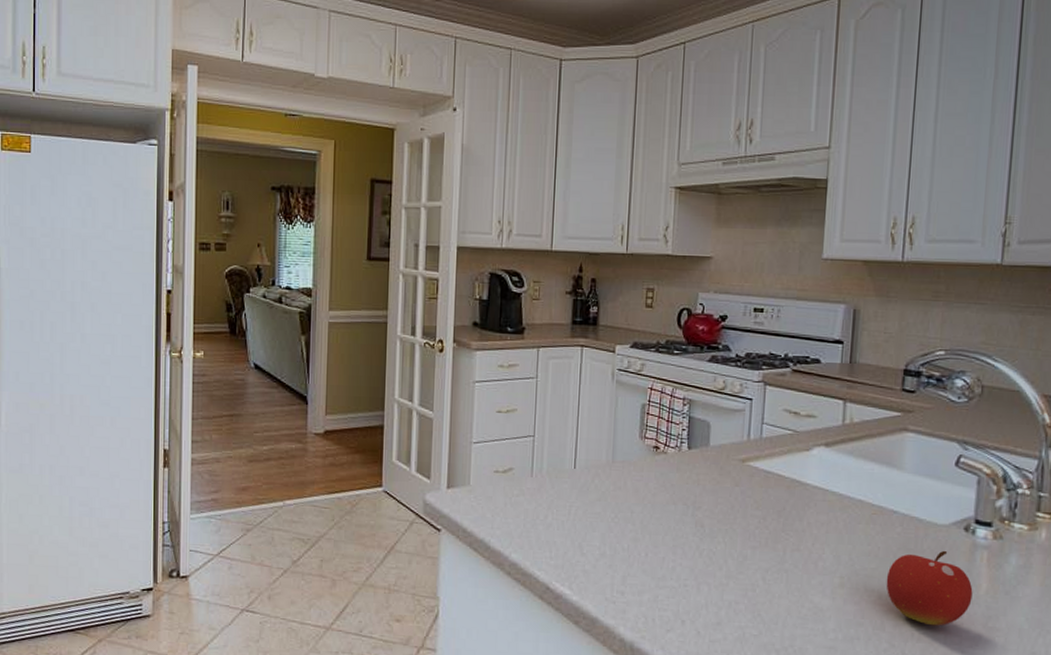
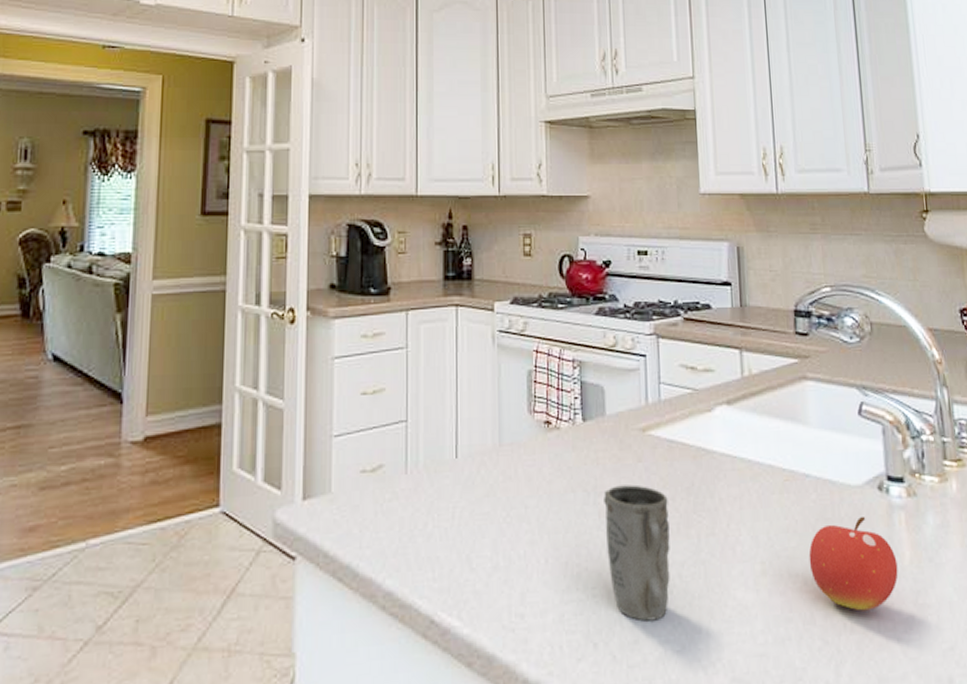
mug: none [700,503,760,610] -> present [603,484,670,622]

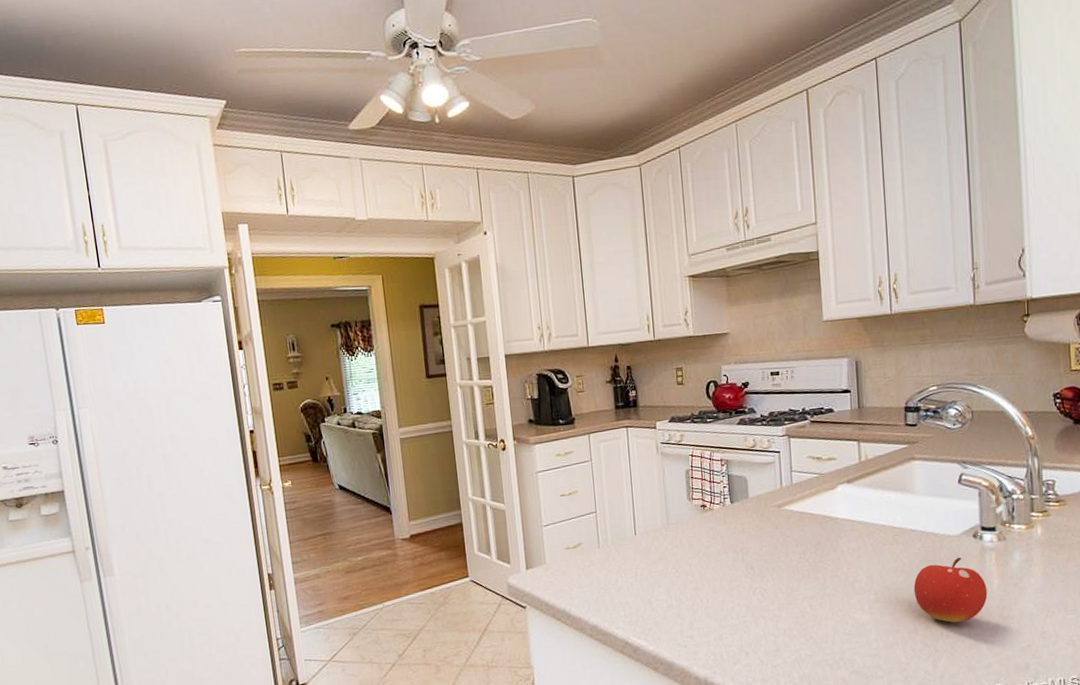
mug: present [603,484,670,622] -> none [749,545,803,637]

